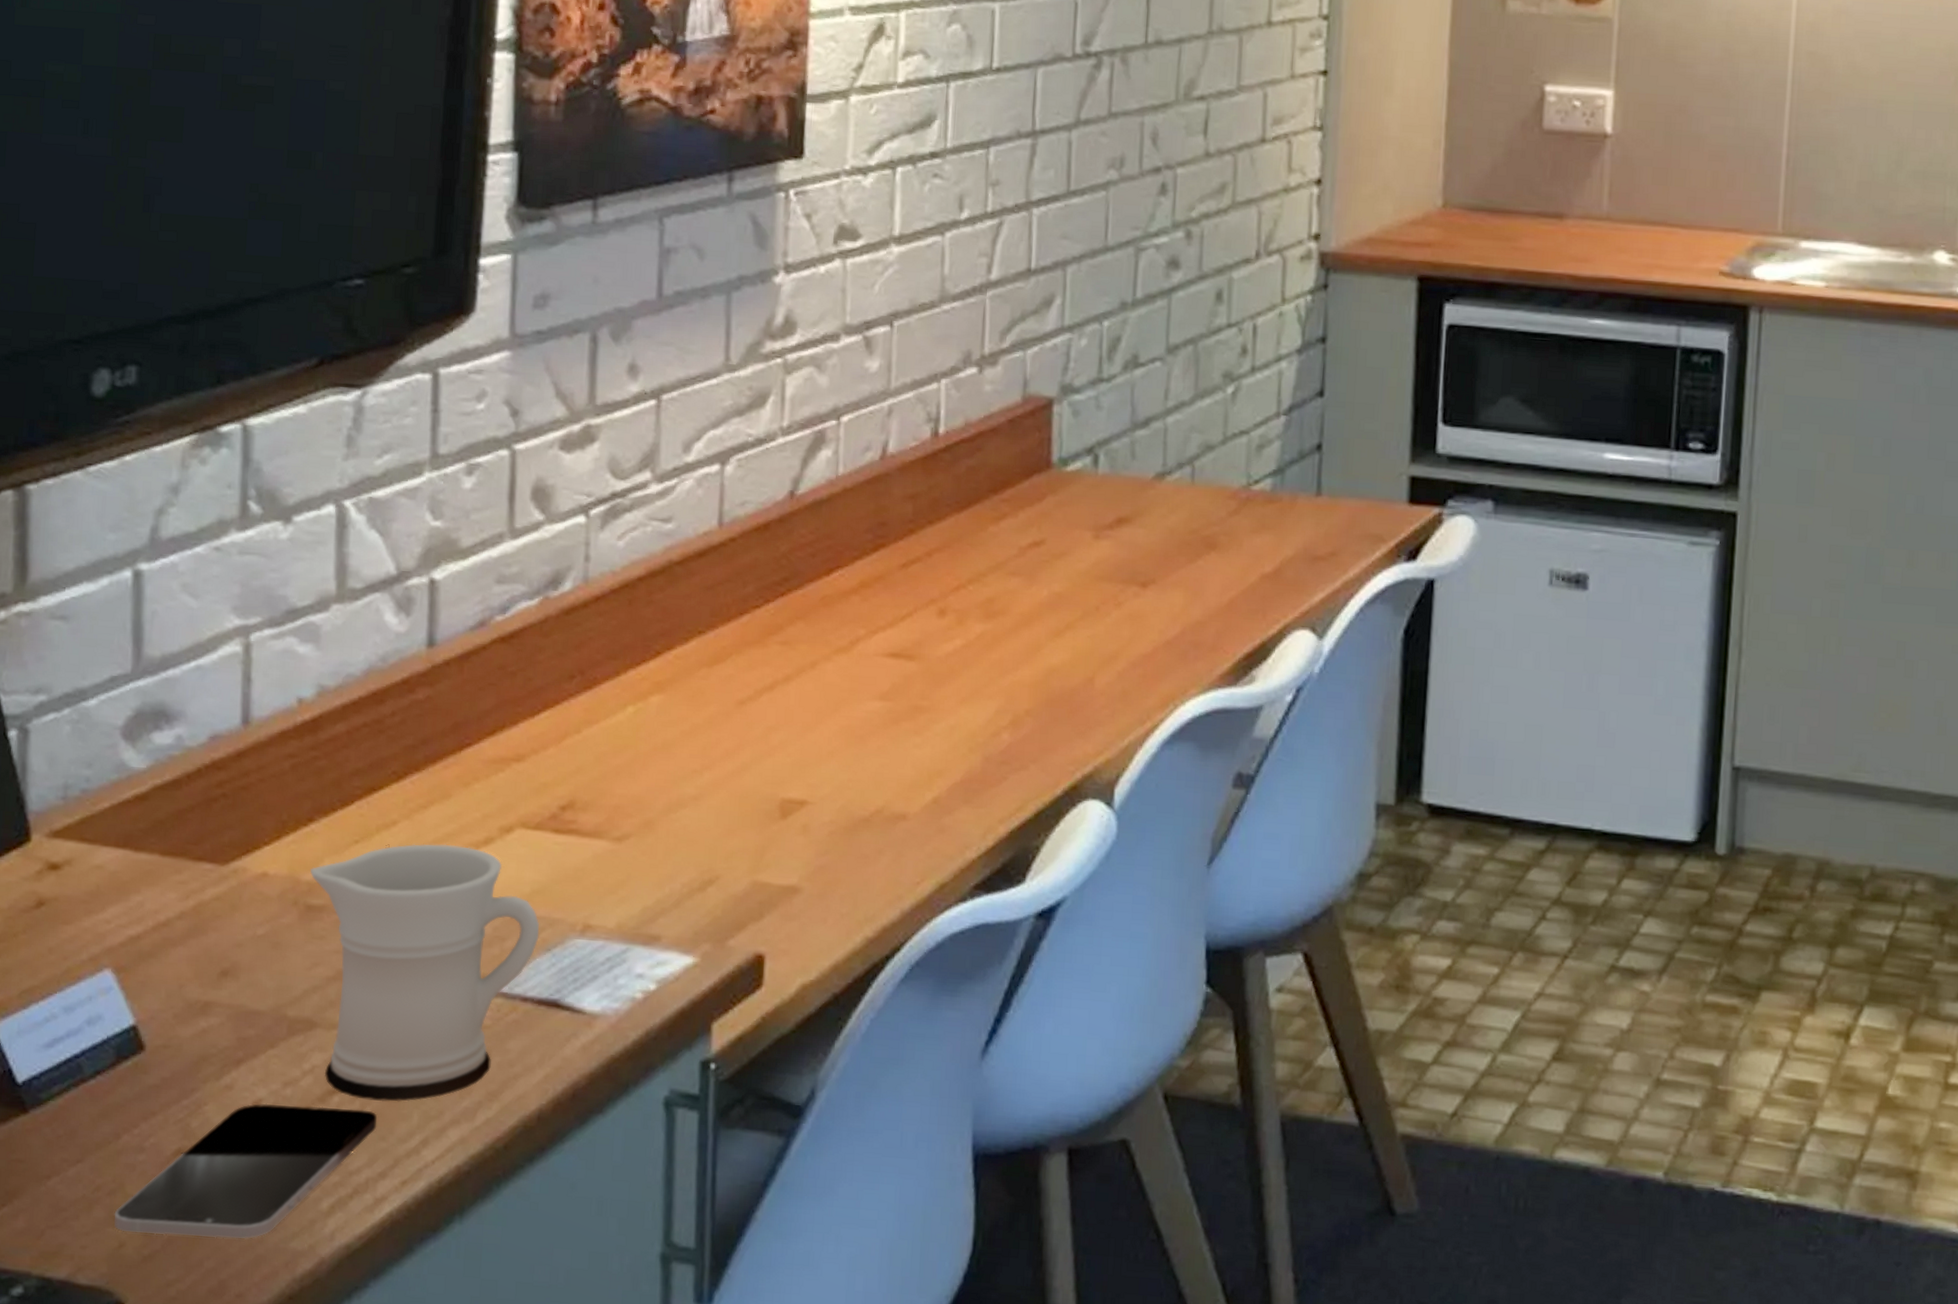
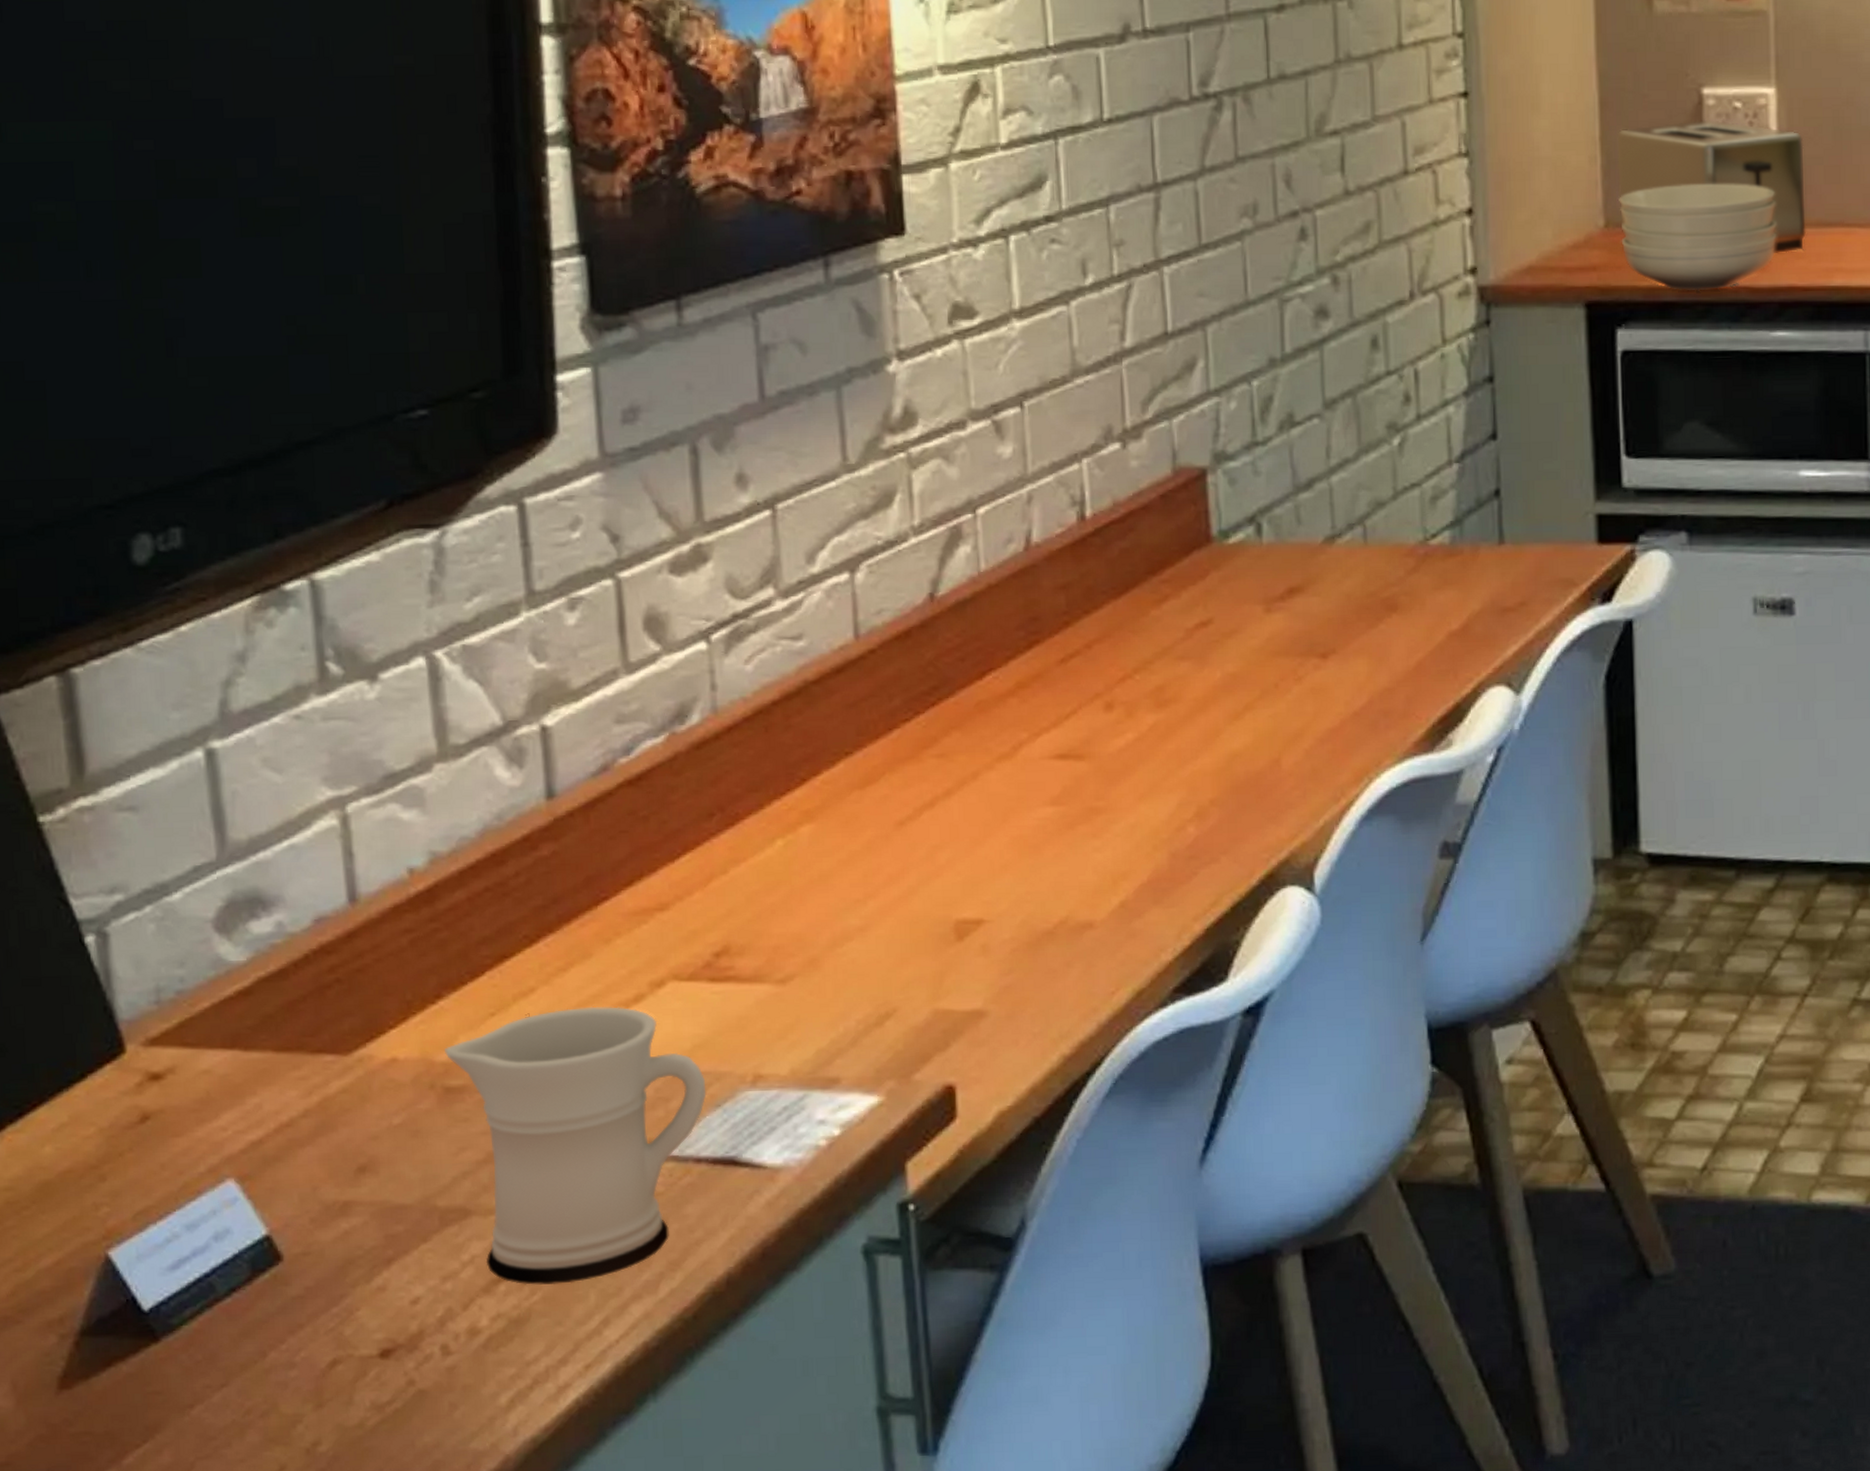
smartphone: present [113,1103,378,1239] -> none [270,1295,551,1454]
bowl: none [1456,173,1605,275] -> present [1618,183,1777,291]
toaster: none [1458,115,1636,247] -> present [1617,120,1807,254]

